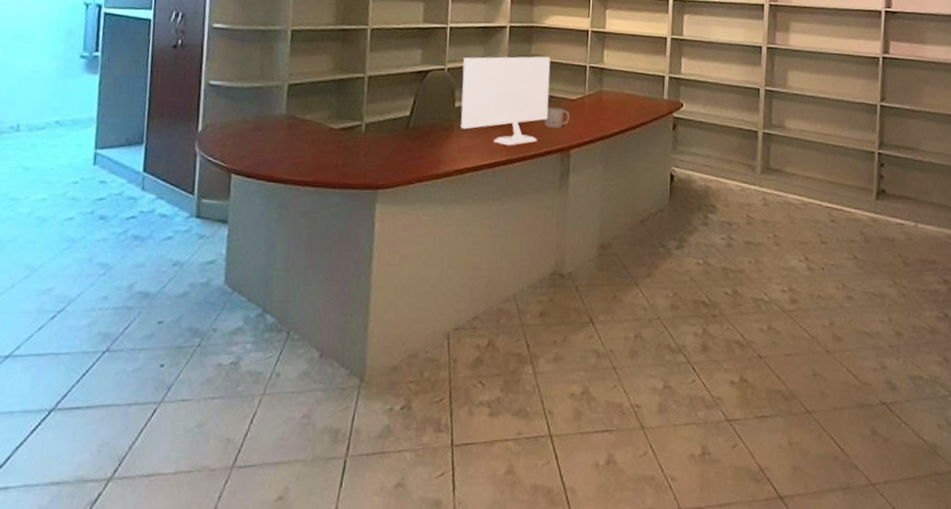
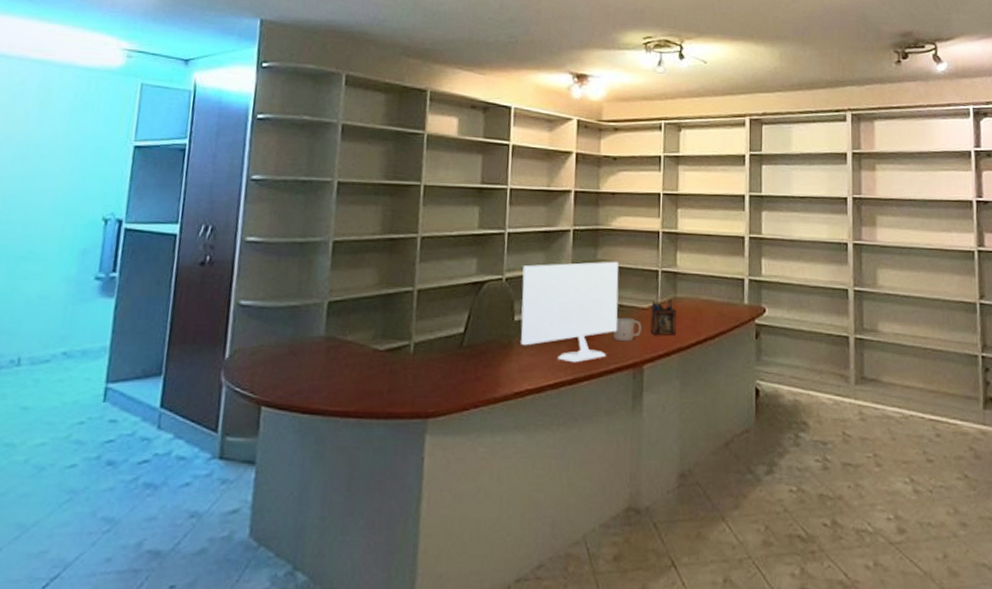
desk organizer: none [577,93,602,126] -> present [650,300,677,337]

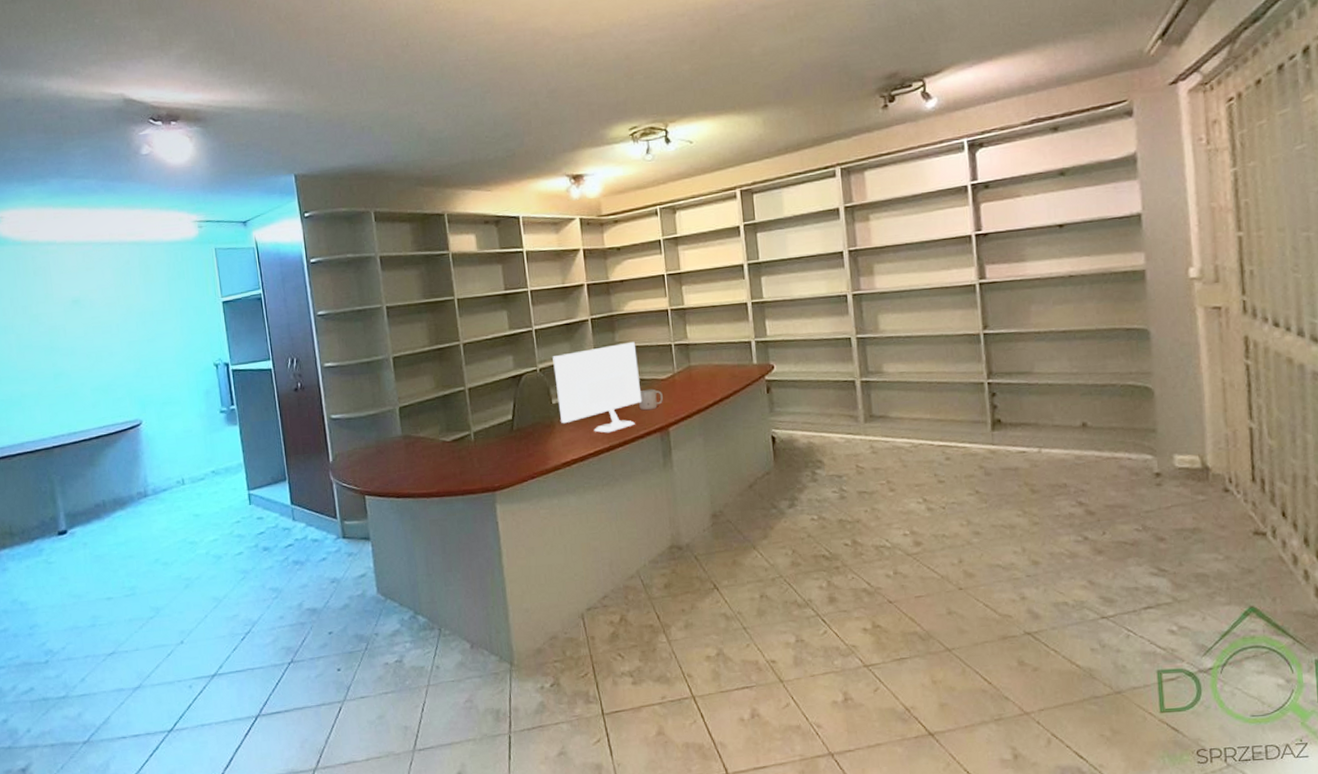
desk organizer: present [650,300,677,337] -> none [669,369,694,402]

